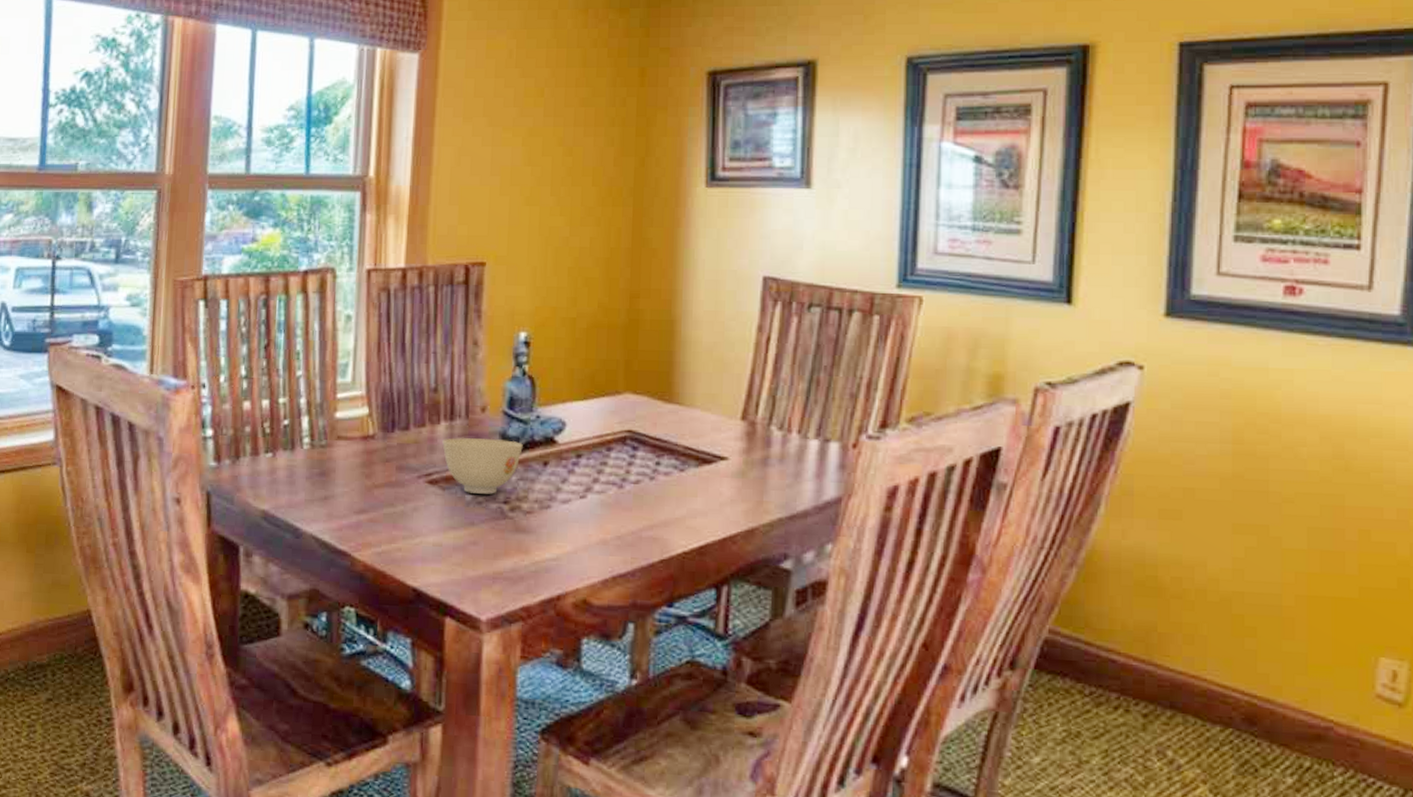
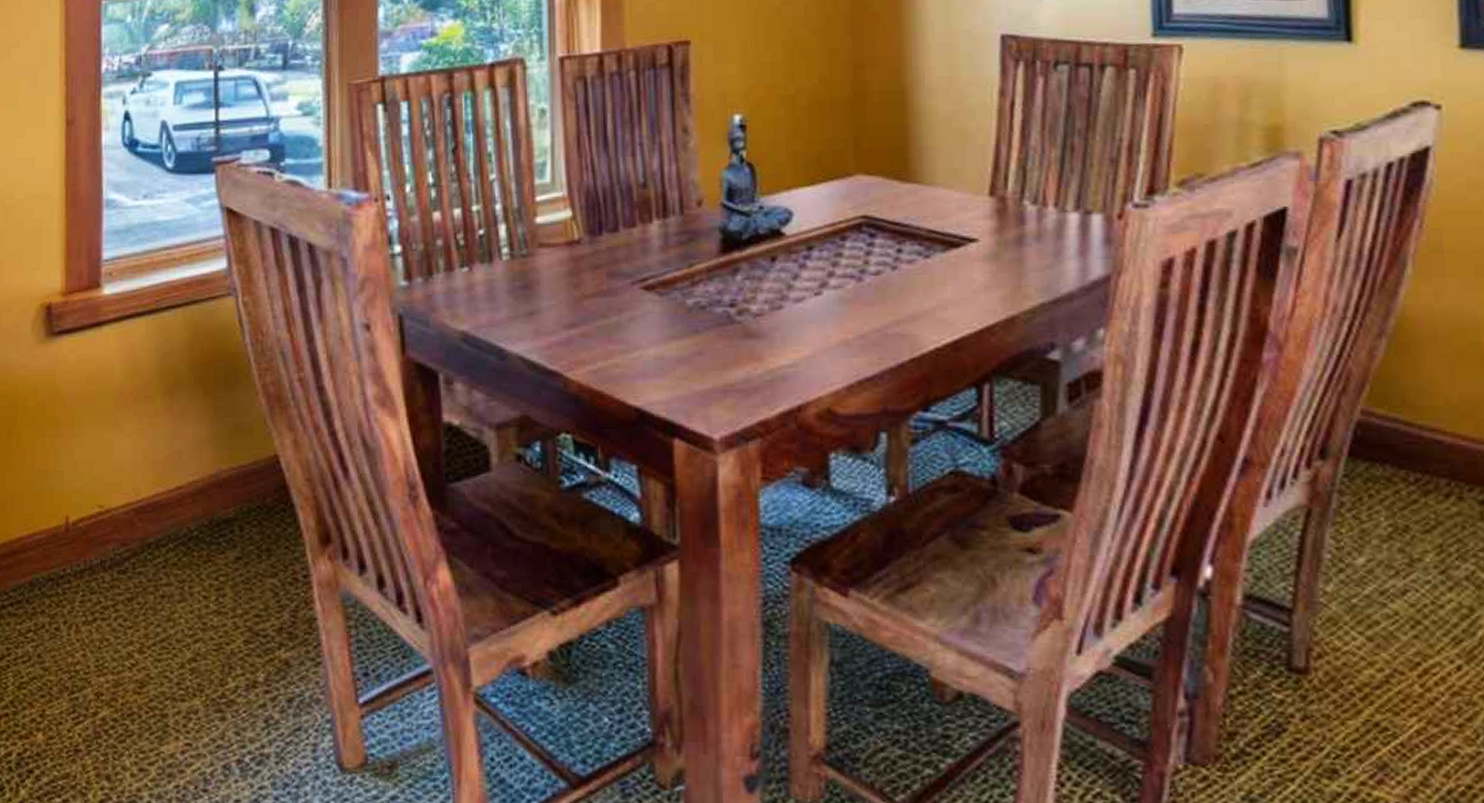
bowl: present [442,437,523,494] -> none [656,234,747,298]

